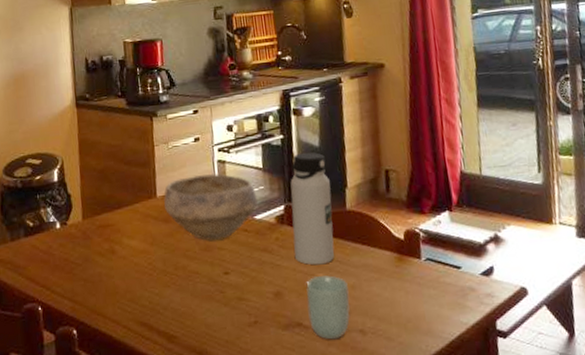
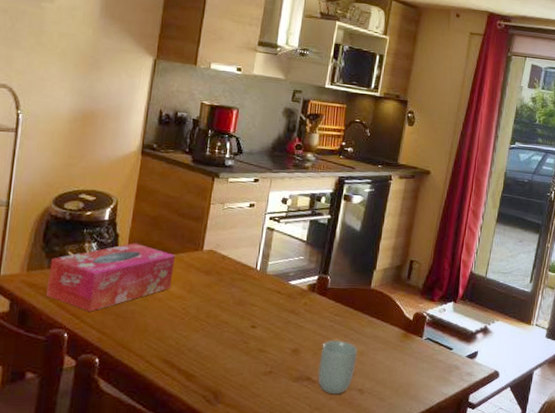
tissue box: none [12,200,132,281] -> present [46,242,175,312]
bowl: present [163,173,259,241] -> none [208,237,297,297]
water bottle: present [290,152,334,265] -> none [317,233,363,331]

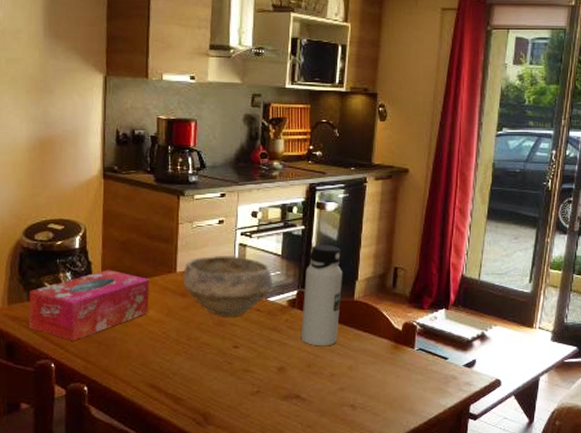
bowl: none [208,237,297,297] -> present [182,256,274,316]
water bottle: none [317,233,363,331] -> present [301,244,342,346]
cup: present [318,340,358,395] -> none [307,356,346,411]

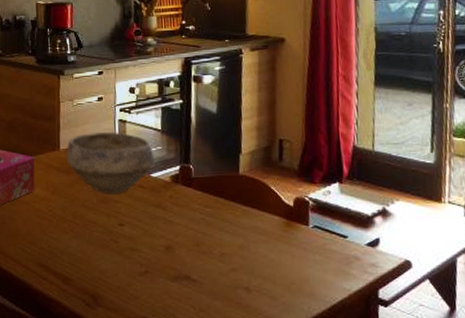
water bottle: present [301,244,342,346] -> none [186,117,226,224]

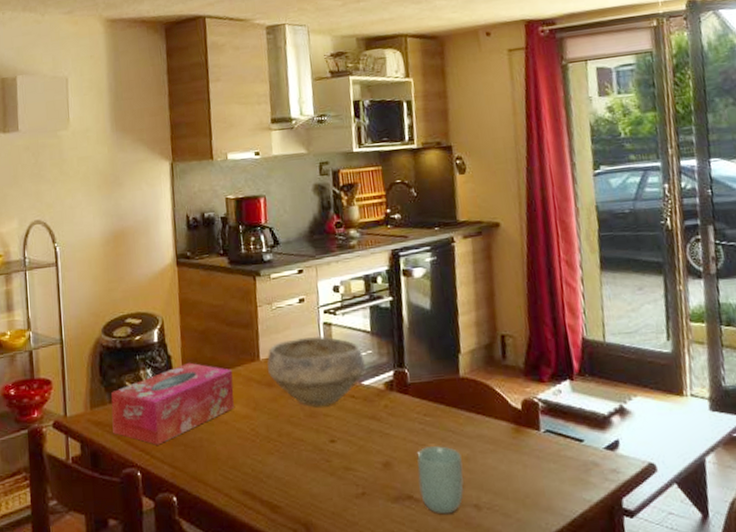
cup: none [196,234,237,294] -> present [417,446,464,514]

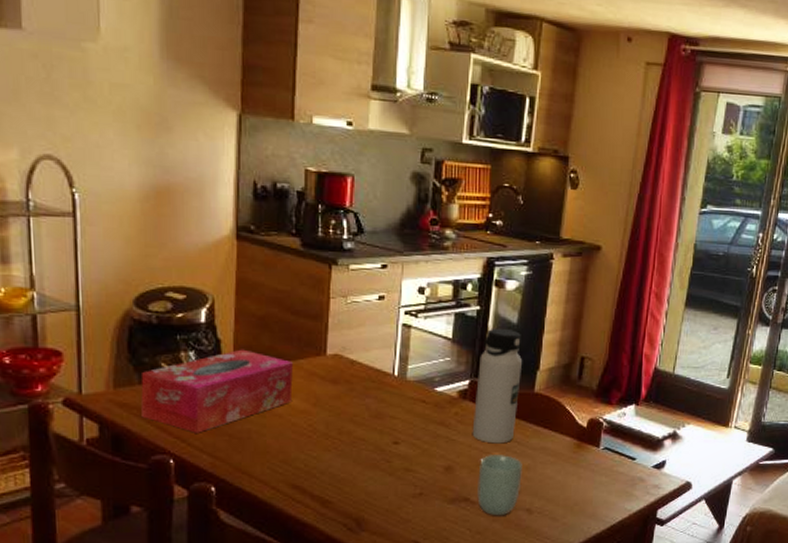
bowl: present [267,336,367,407] -> none [333,337,443,408]
water bottle: none [400,315,447,435] -> present [472,328,522,444]

